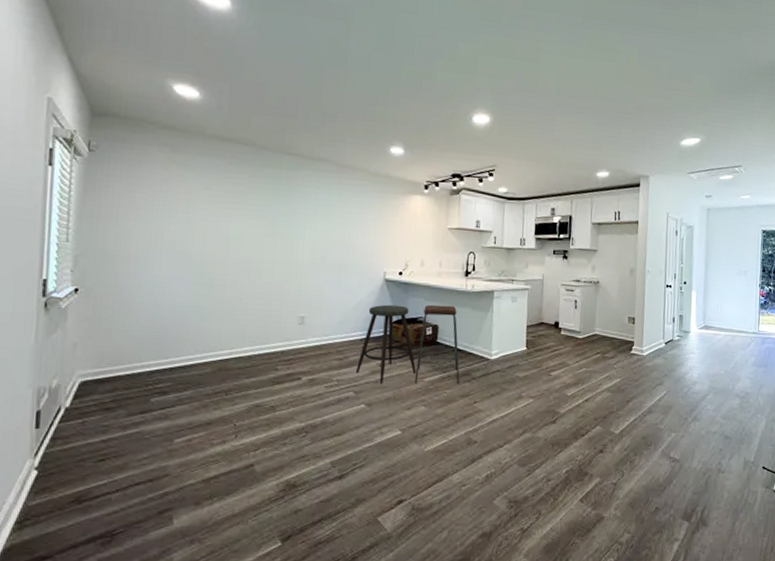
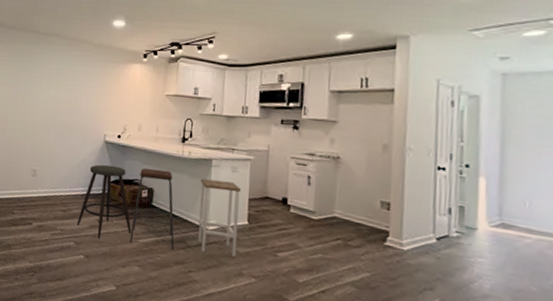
bar stool: none [481,310,521,382] -> present [197,178,242,257]

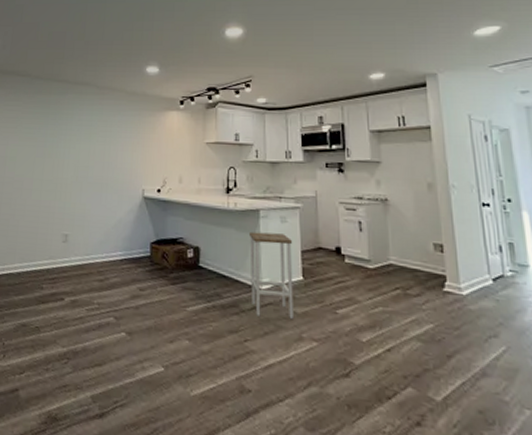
bar stool: present [76,164,132,239] -> none [115,223,178,311]
bar stool: present [129,168,174,251] -> none [176,224,226,317]

